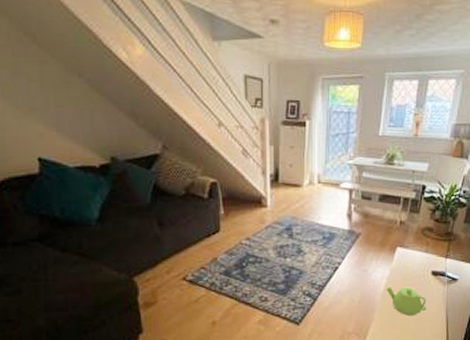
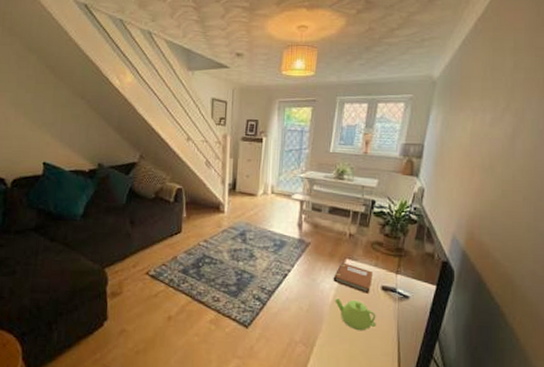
notebook: none [384,251,424,280] -> present [333,262,373,294]

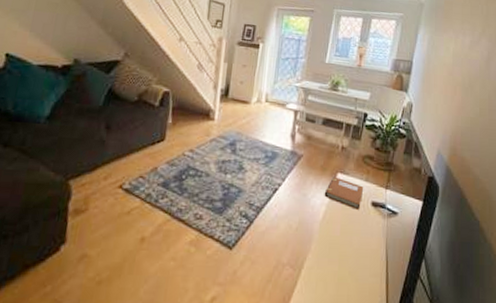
teapot: present [335,298,376,331] -> none [325,215,366,251]

